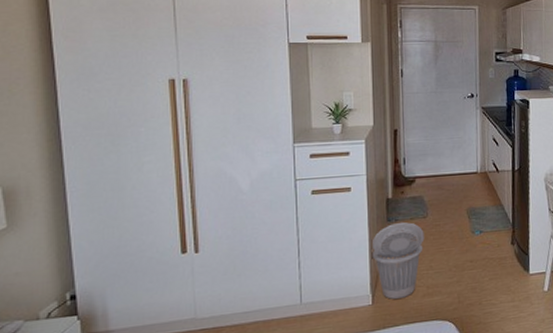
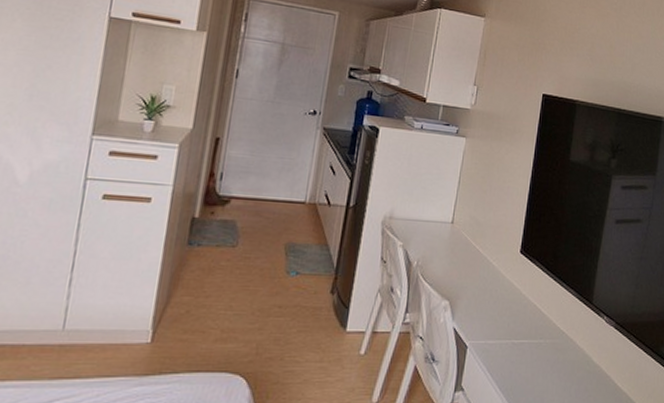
laundry basket: present [372,221,425,300] -> none [161,247,230,341]

